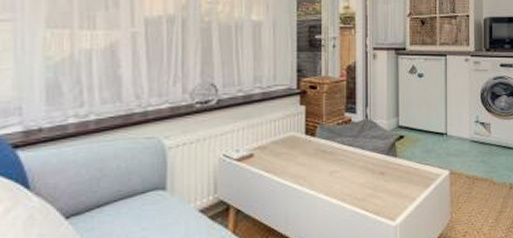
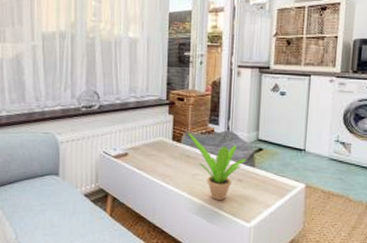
potted plant: none [322,124,387,200] -> present [187,132,246,201]

